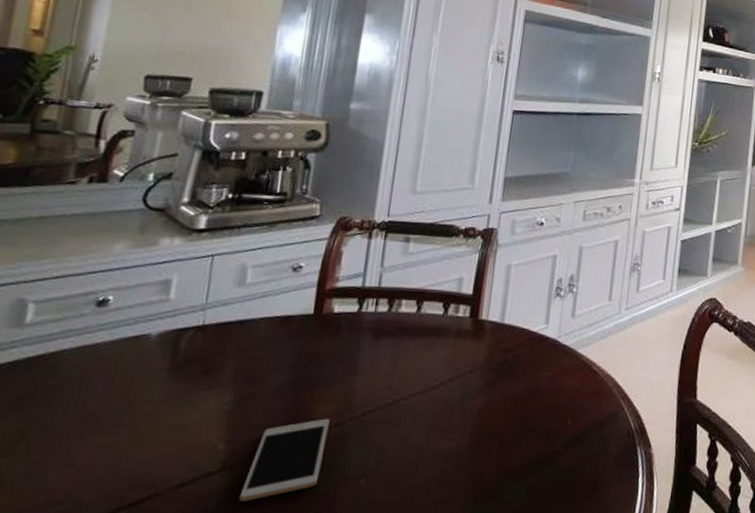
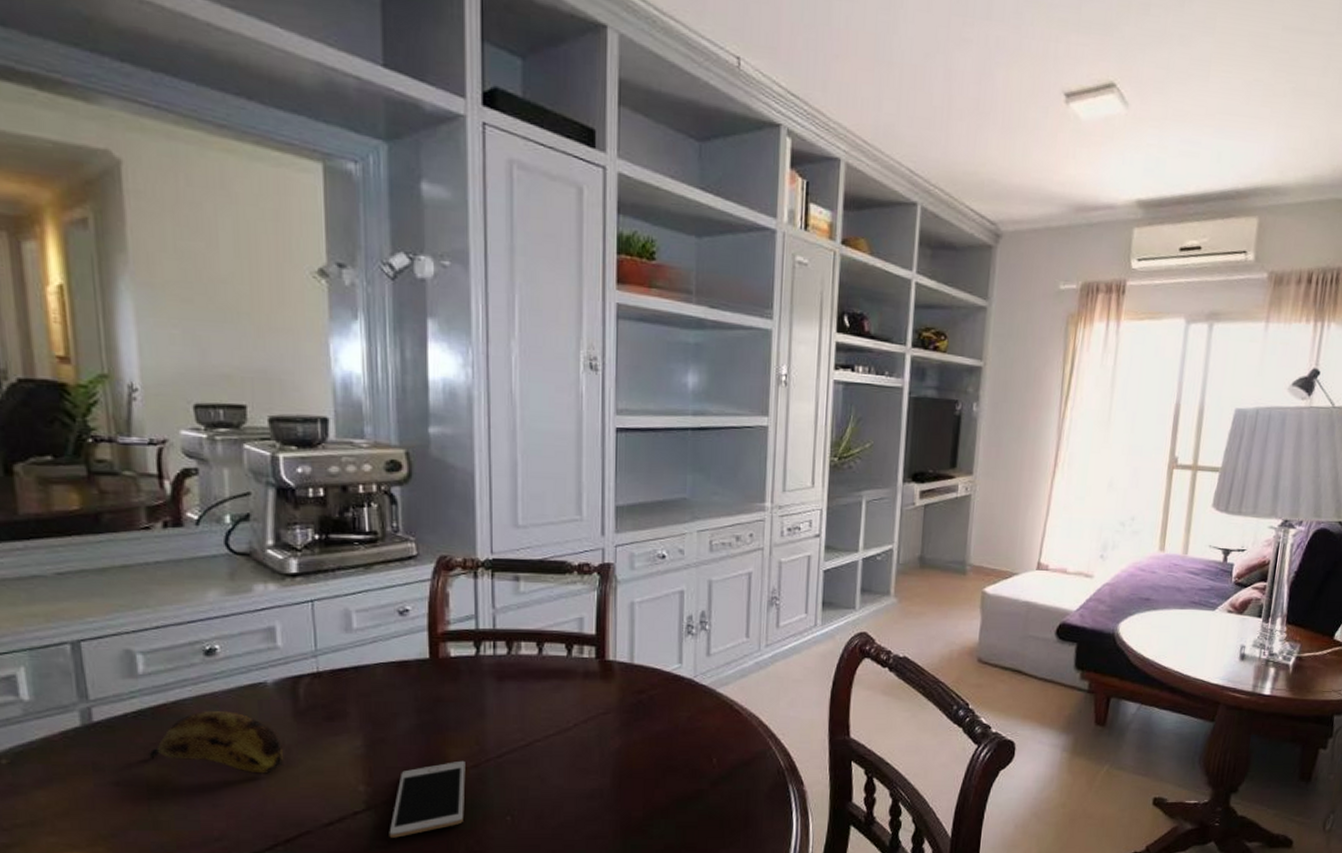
banana: none [10,363,153,430] -> present [147,711,284,774]

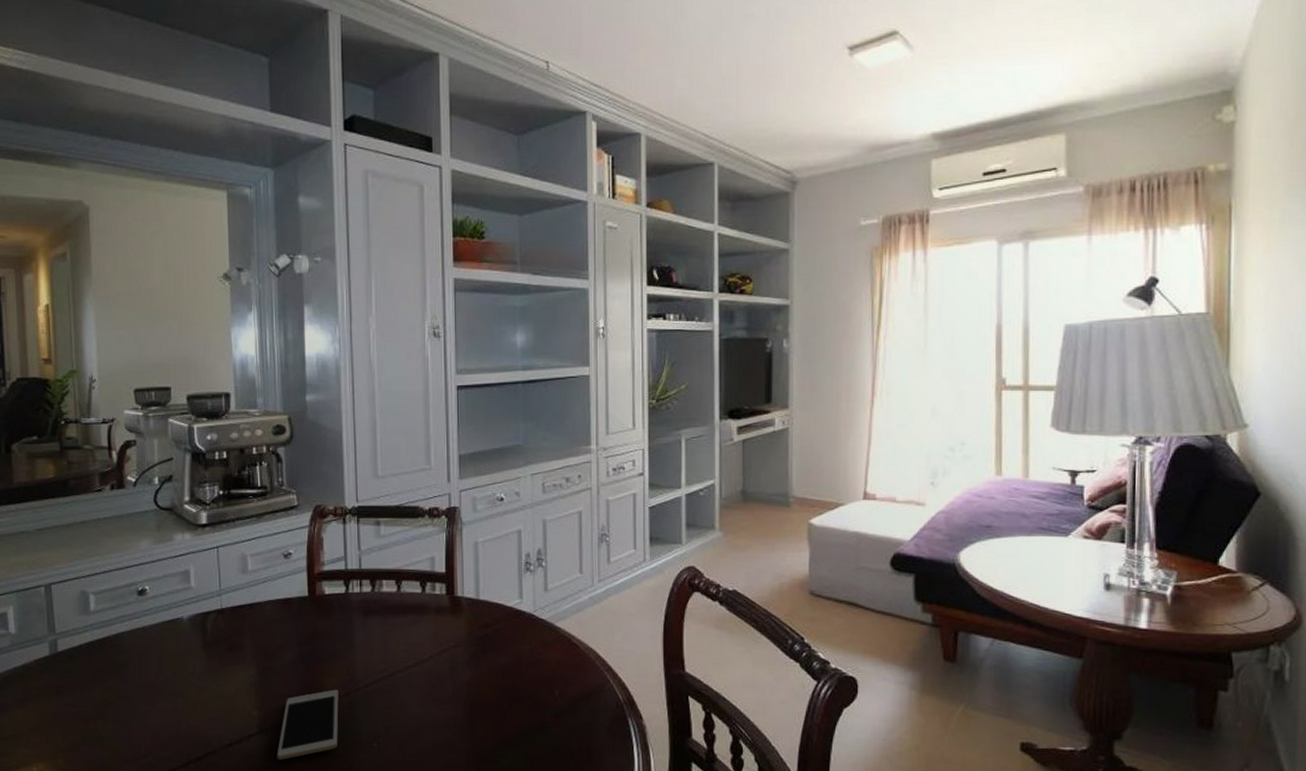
banana: present [147,711,284,774] -> none [95,643,196,698]

